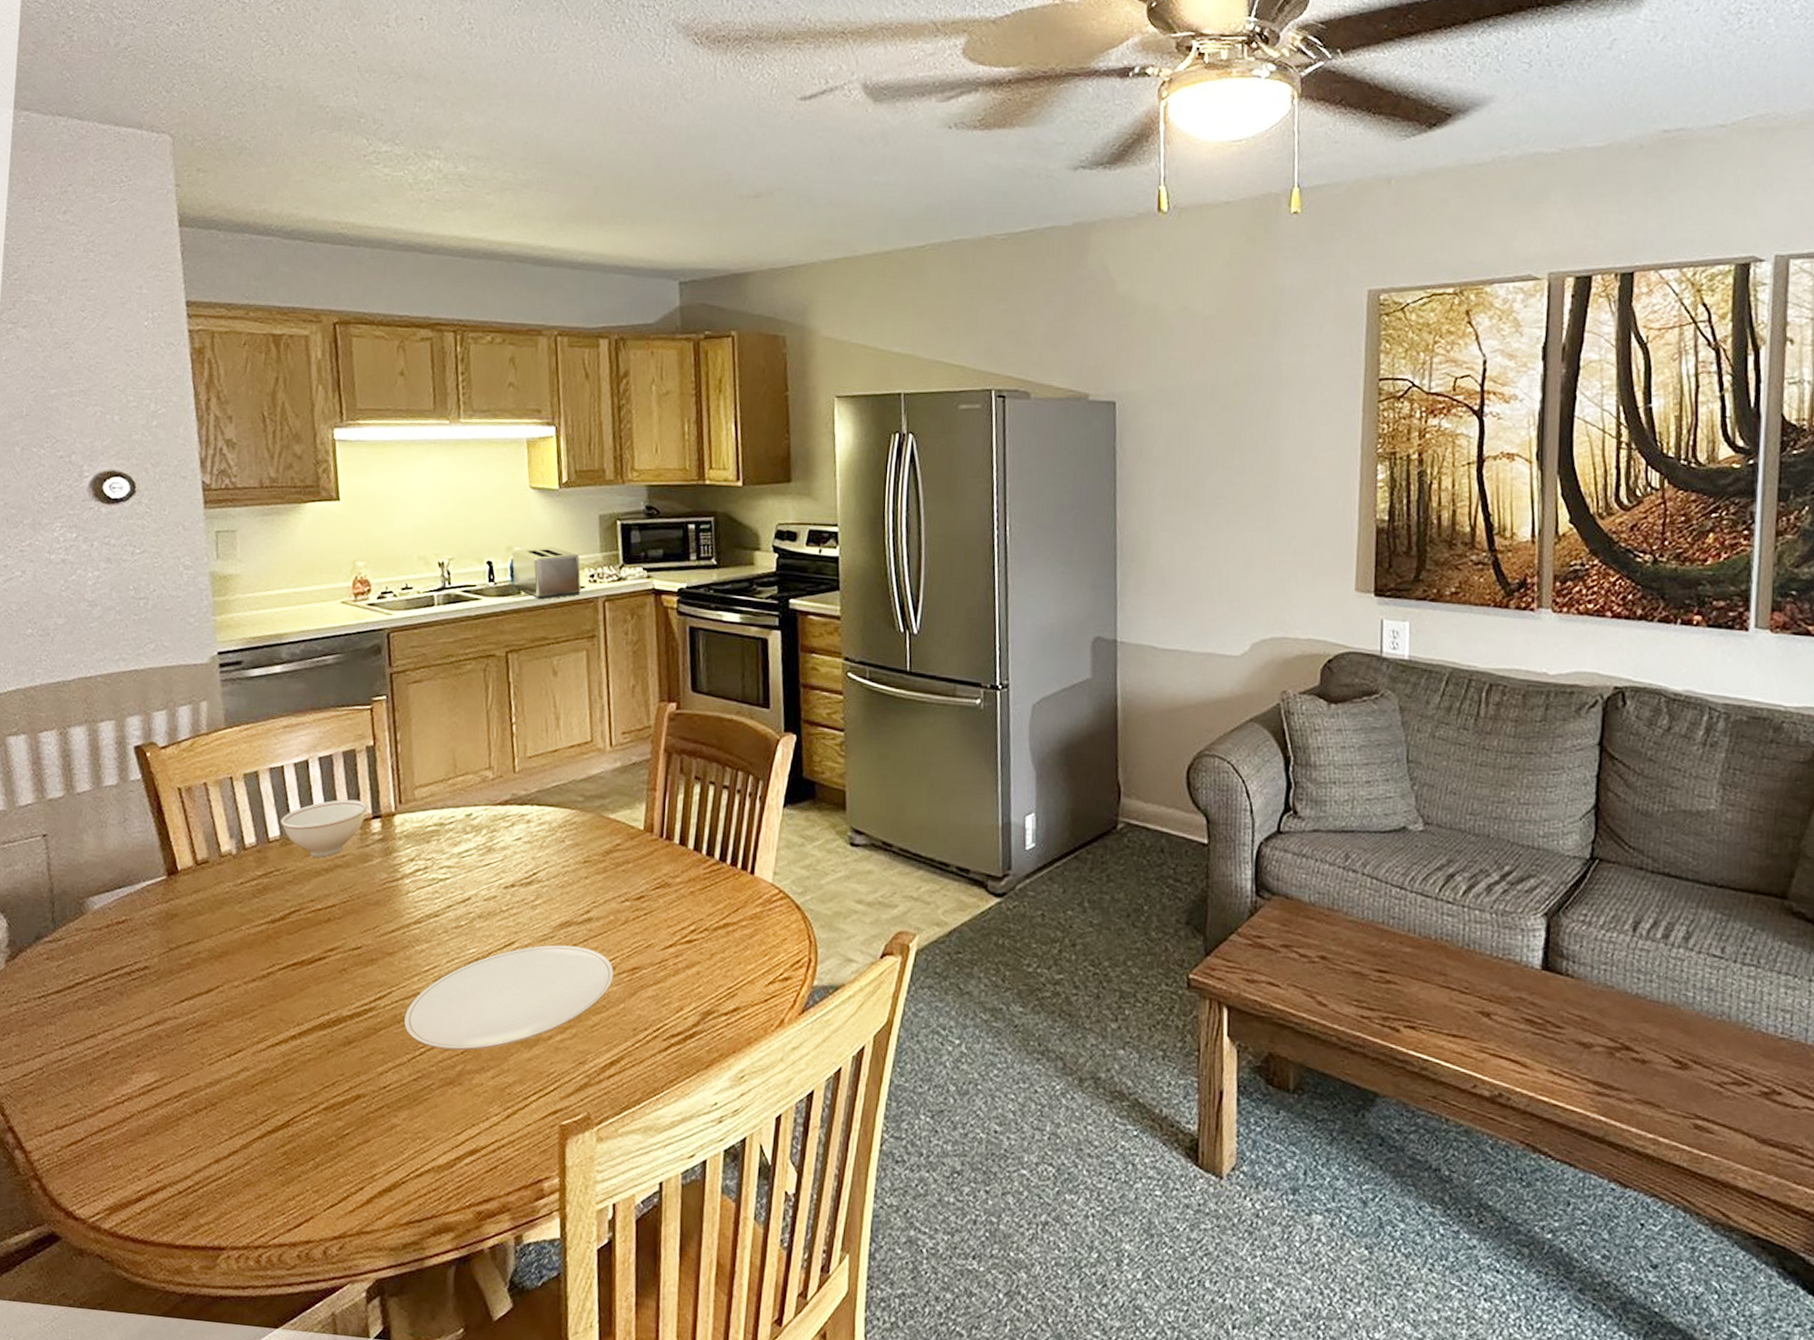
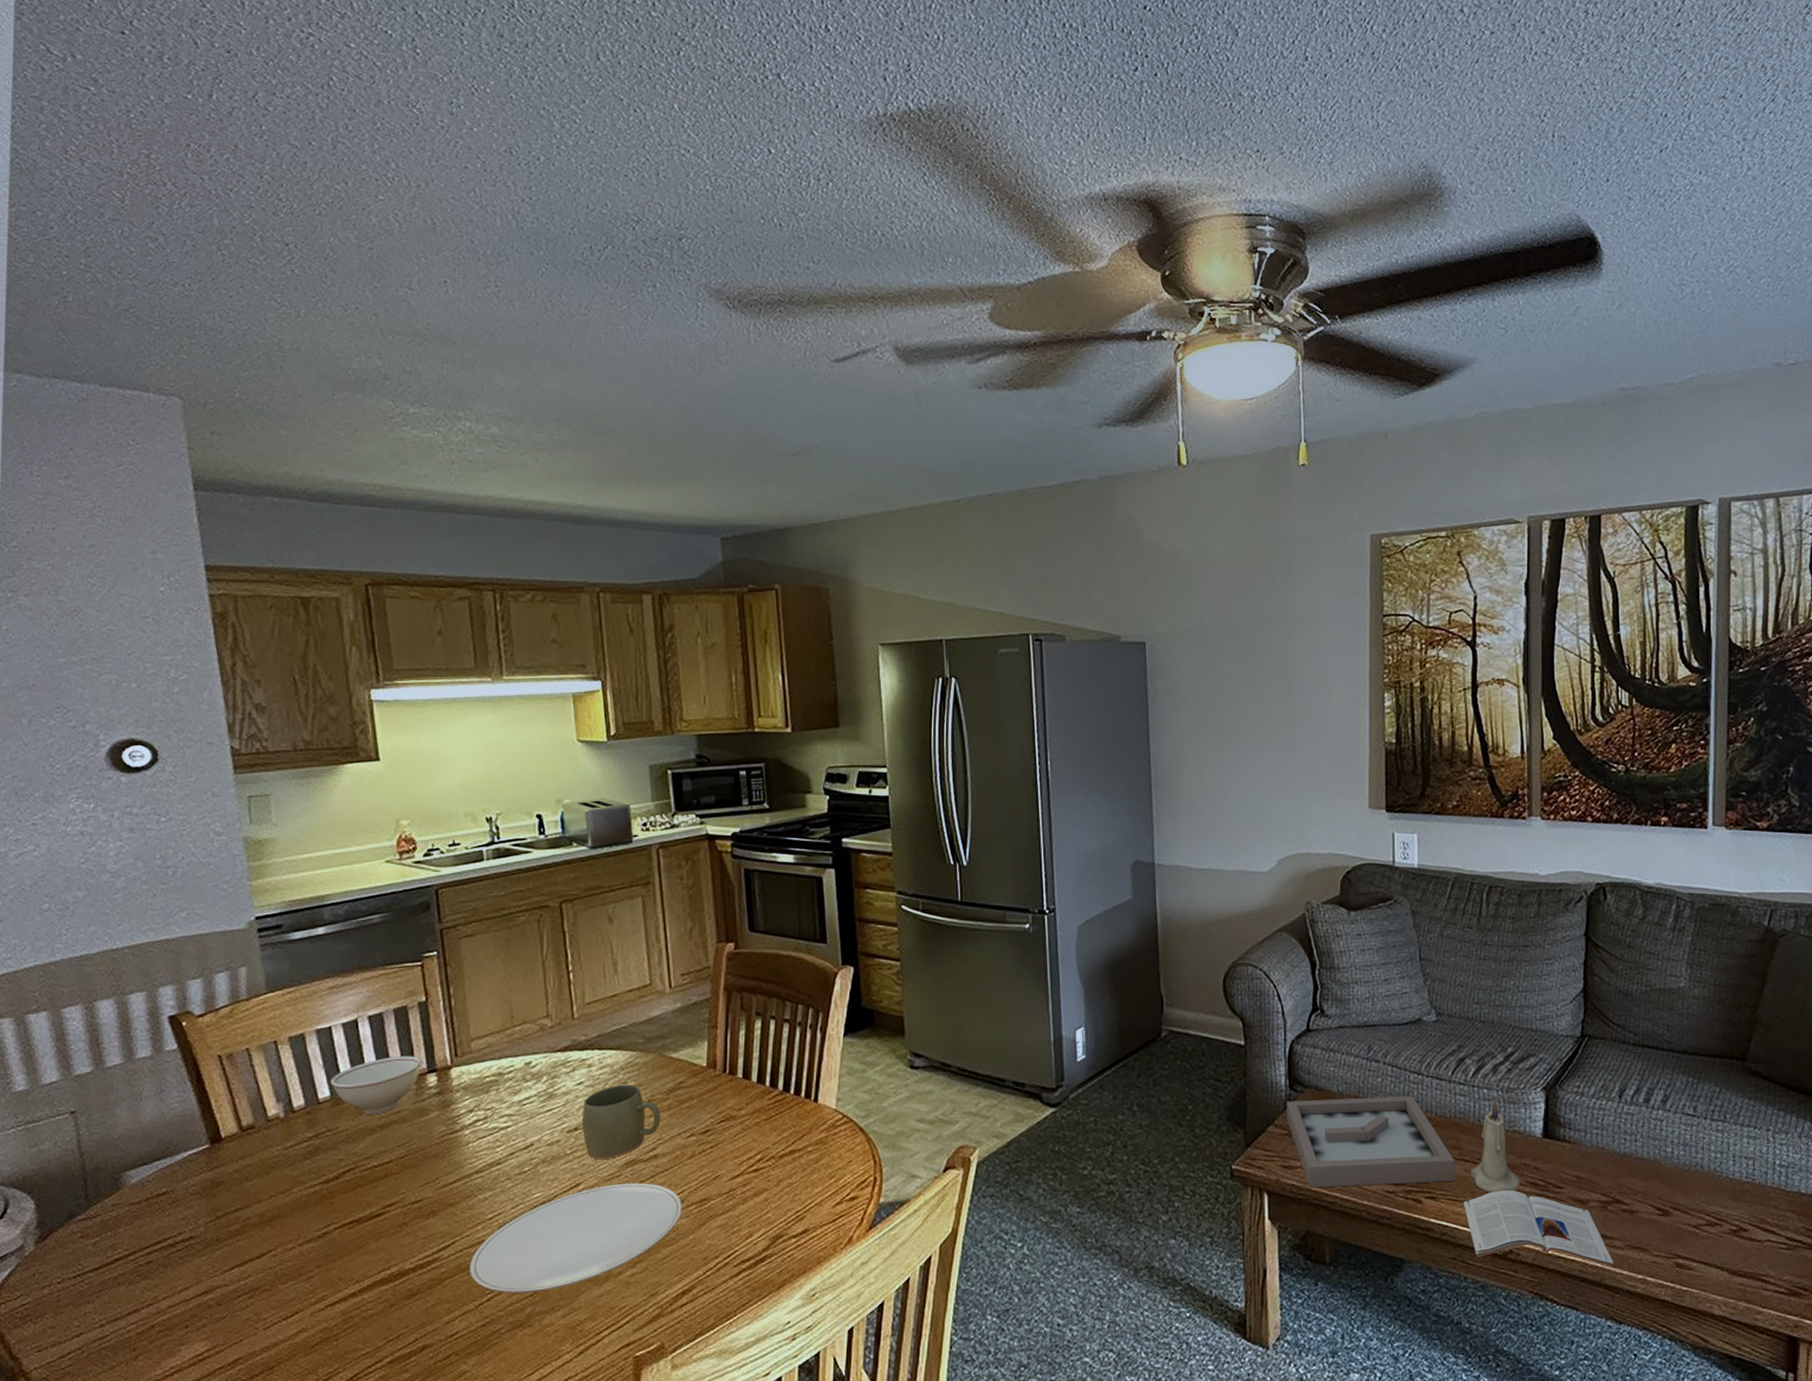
mug: none [518,843,597,919] -> present [581,1084,661,1160]
decorative tray: none [1251,908,1439,1011] -> present [1286,1095,1455,1188]
magazine: none [1447,1025,1621,1121] -> present [1463,1190,1614,1266]
candle: none [1455,923,1514,1028] -> present [1469,1100,1521,1193]

